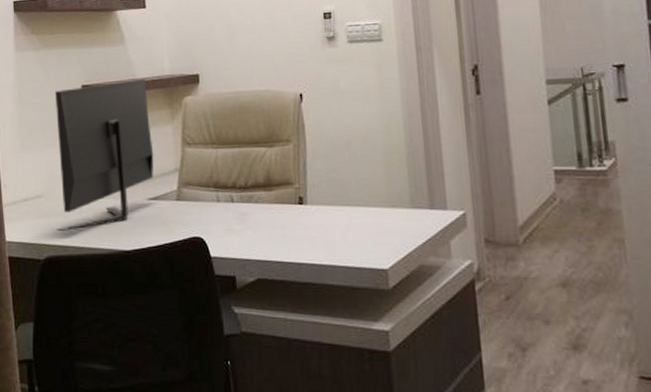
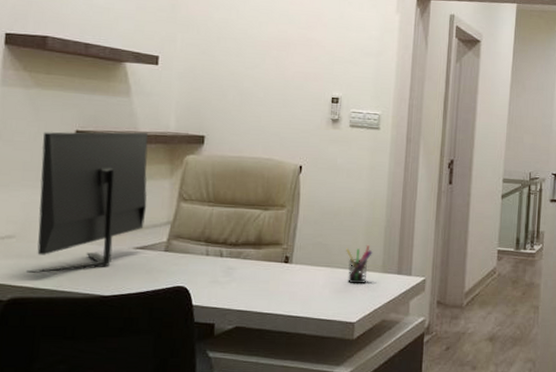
pen holder: none [365,177,396,224] -> present [346,245,373,284]

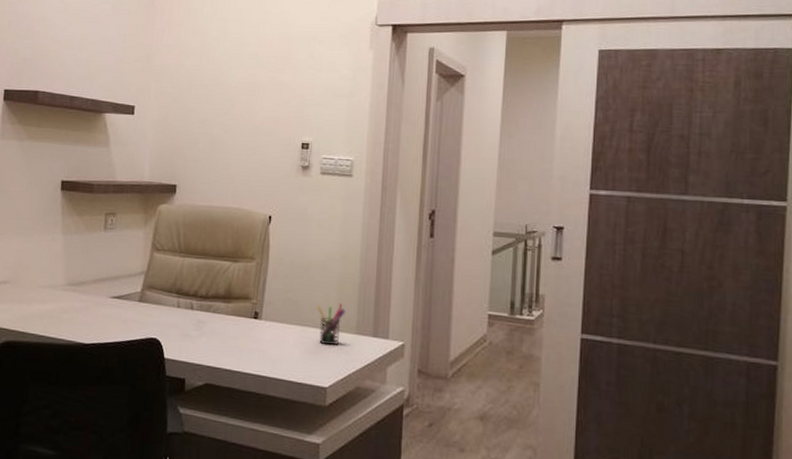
monitor: present [27,132,149,273] -> none [19,181,125,318]

